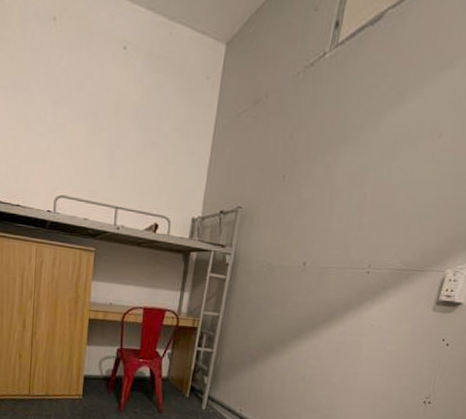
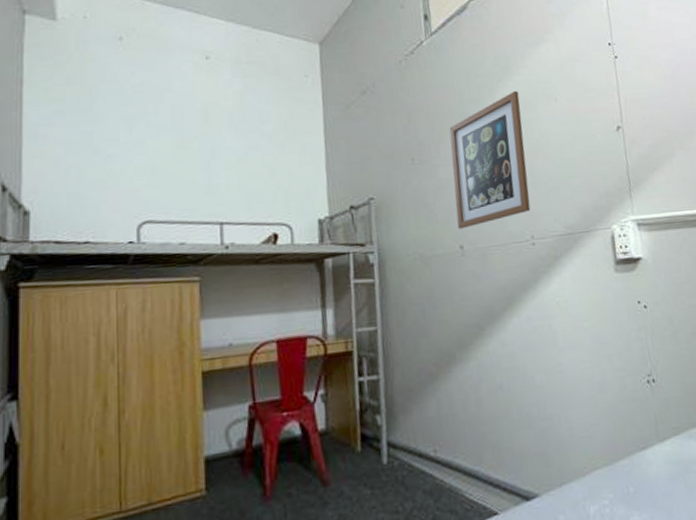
wall art: none [307,119,405,248] -> present [449,90,531,229]

